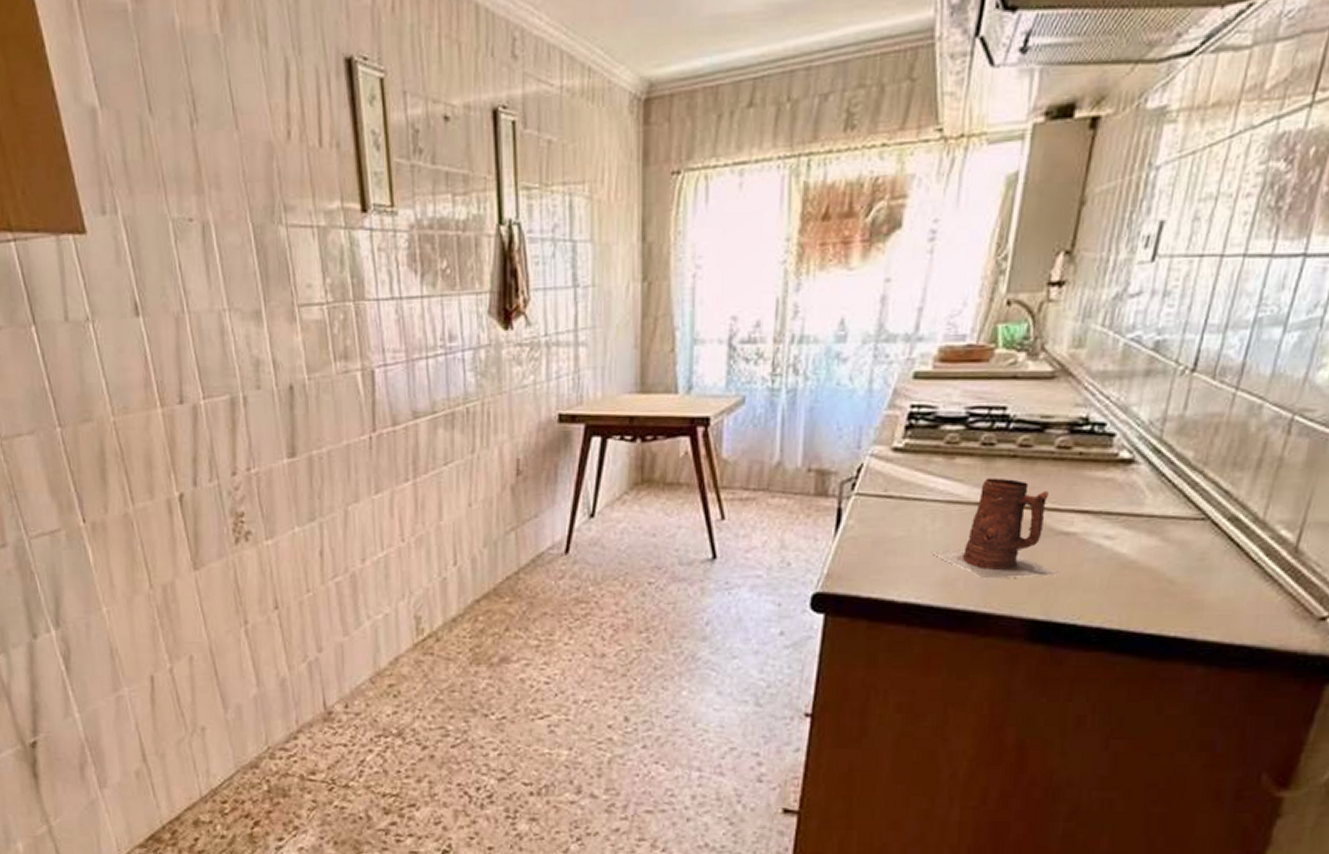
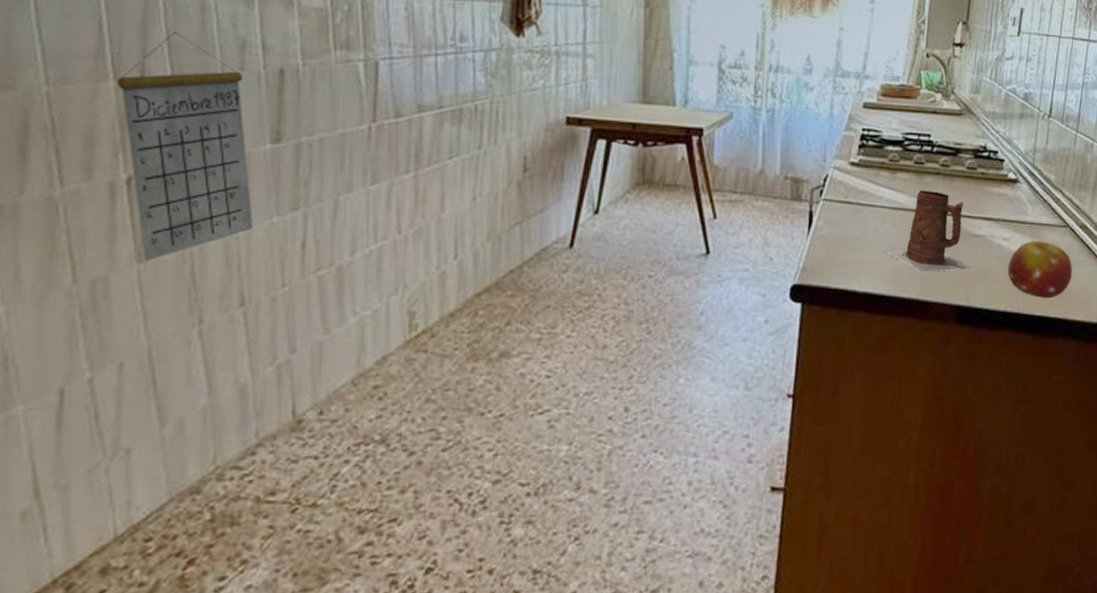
calendar: none [162,357,280,570] -> present [116,32,254,262]
fruit: none [1108,539,1210,613] -> present [1008,241,1072,299]

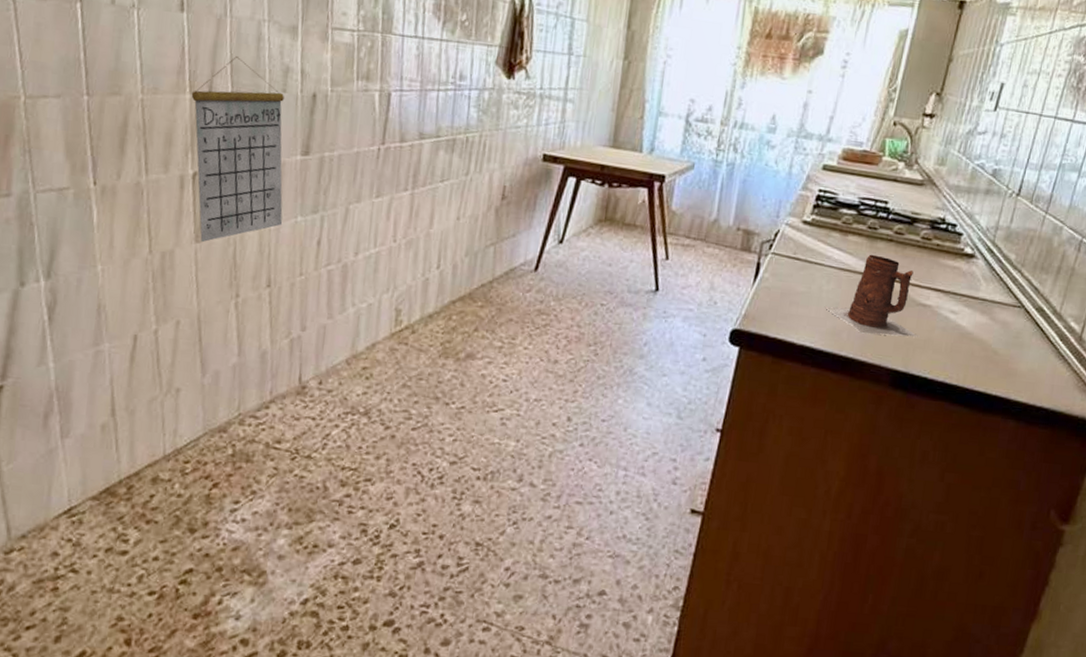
fruit: present [1008,241,1072,299] -> none [951,317,1022,376]

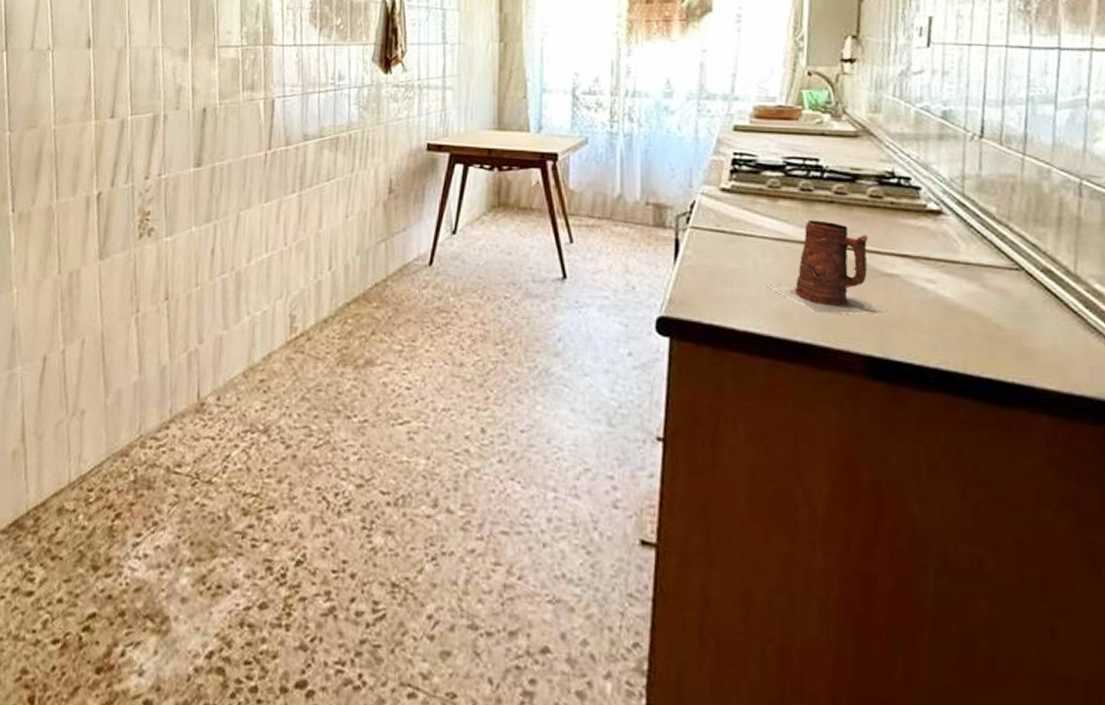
calendar: present [191,57,284,243] -> none [96,82,179,260]

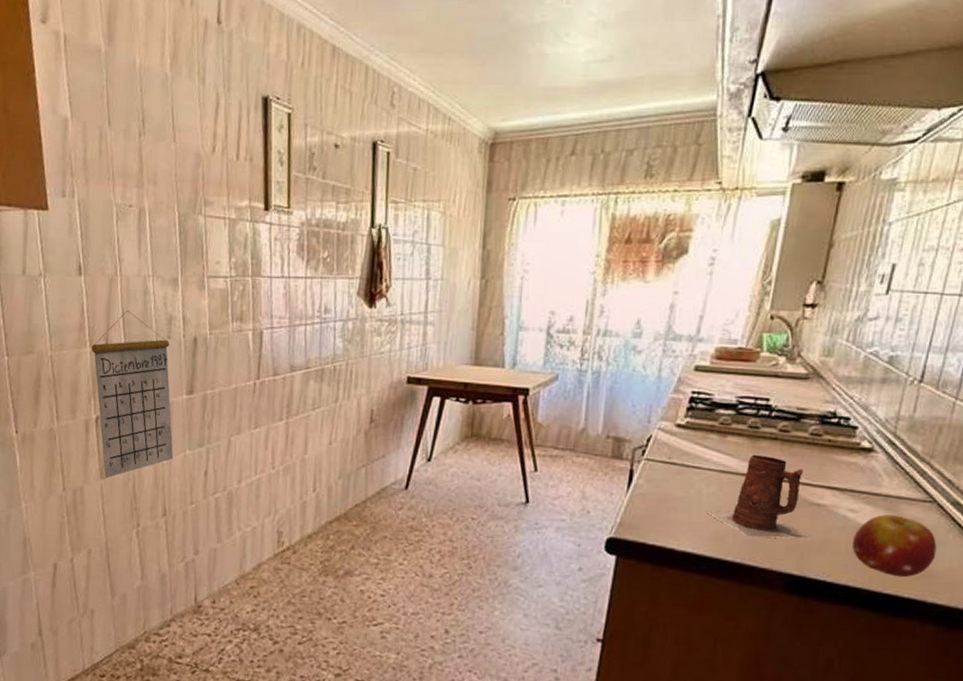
calendar: none [96,82,179,260] -> present [91,311,174,479]
fruit: none [936,285,1036,358] -> present [852,514,937,578]

